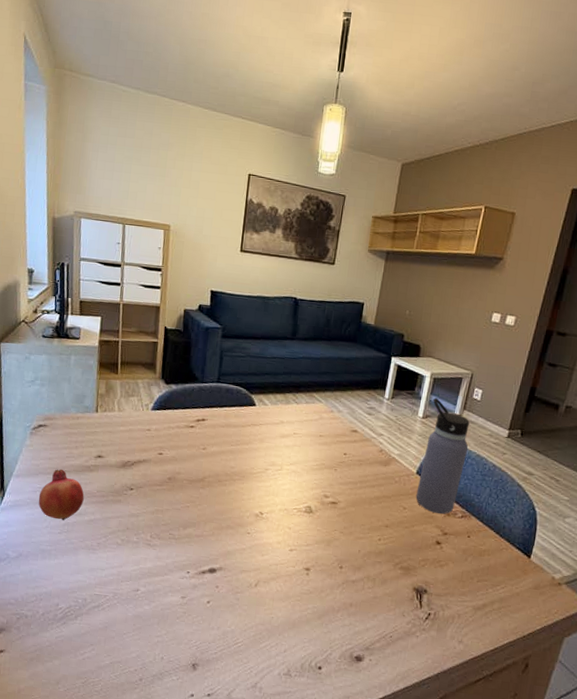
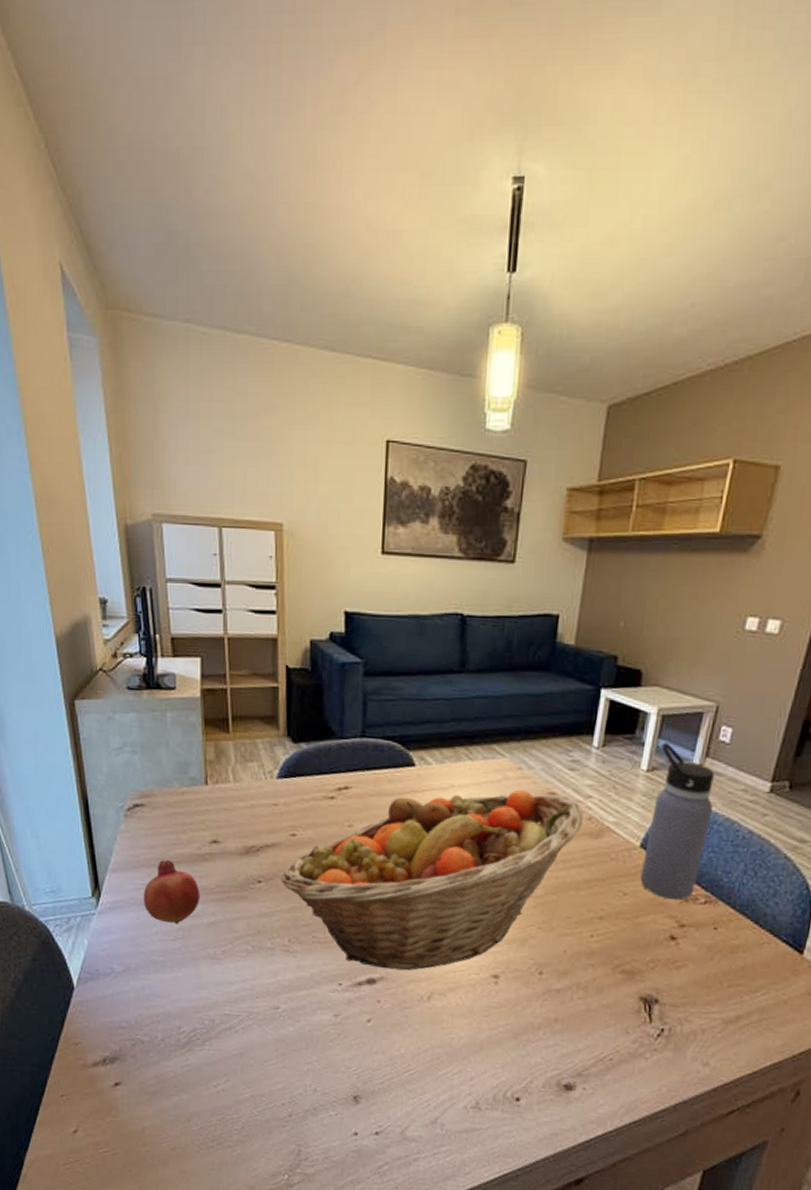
fruit basket: none [148,427,377,563] -> present [281,789,584,971]

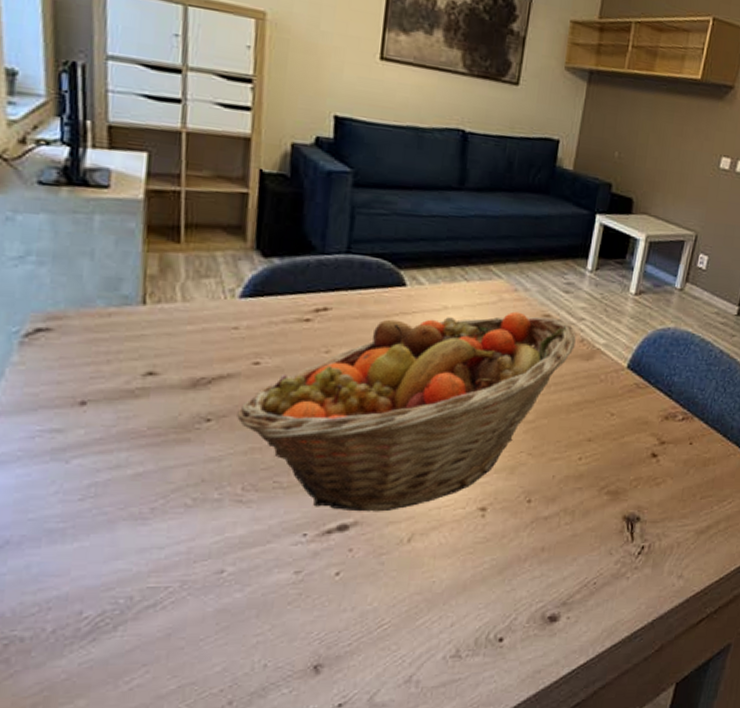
fruit: present [143,859,200,924] -> none [38,397,125,479]
water bottle: present [640,742,714,900] -> none [626,267,693,419]

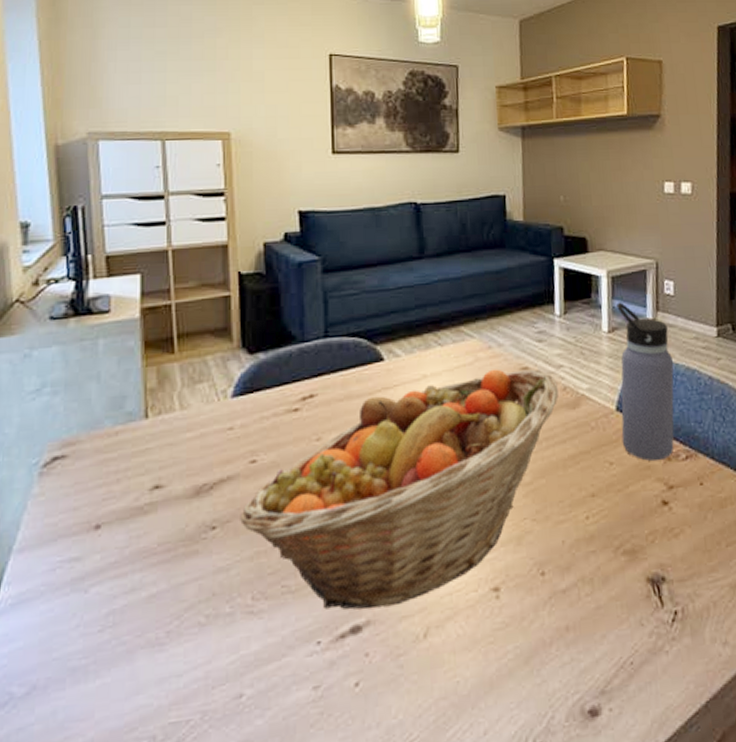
water bottle: none [626,267,693,419] -> present [616,302,674,462]

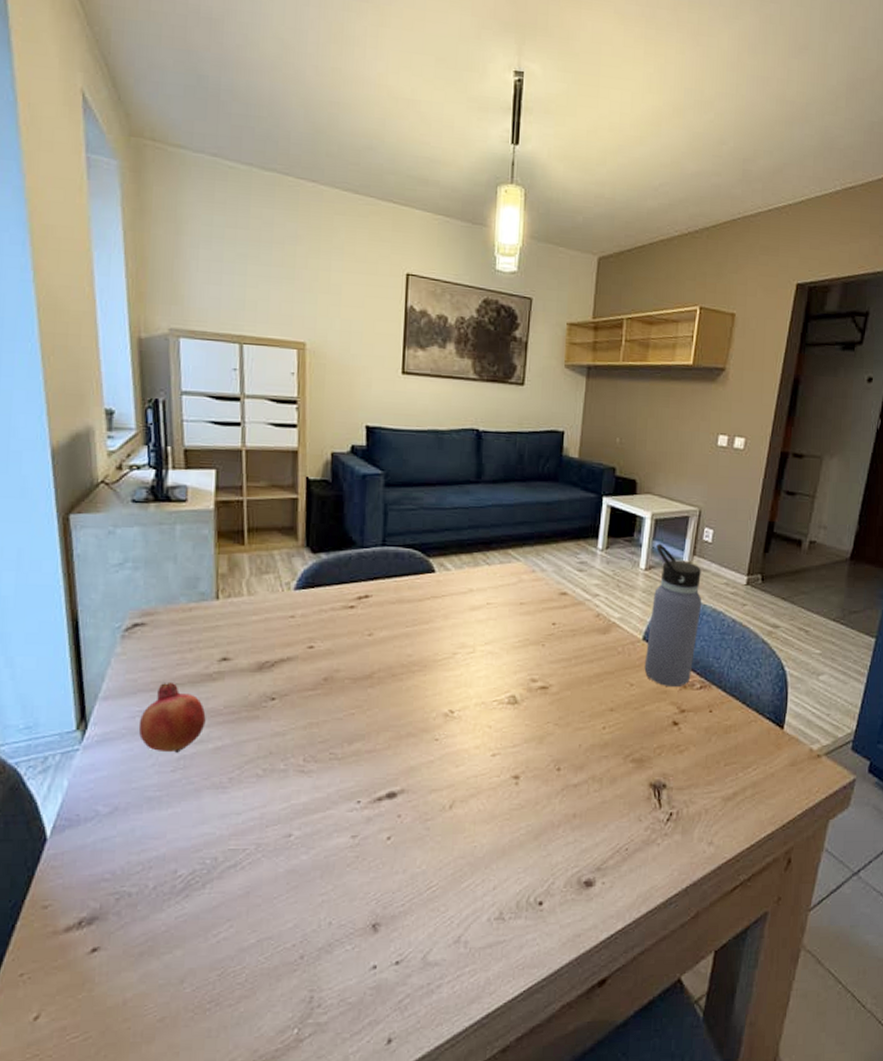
fruit: none [59,521,138,609] -> present [138,681,206,753]
fruit basket: present [240,369,559,610] -> none [297,591,592,781]

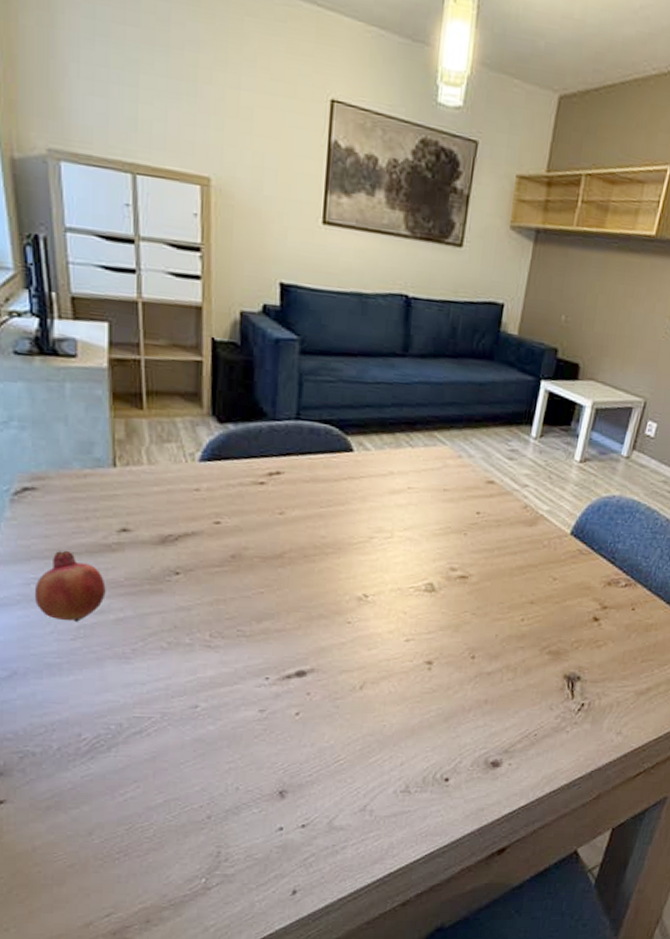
water bottle: present [644,543,702,688] -> none [569,434,639,584]

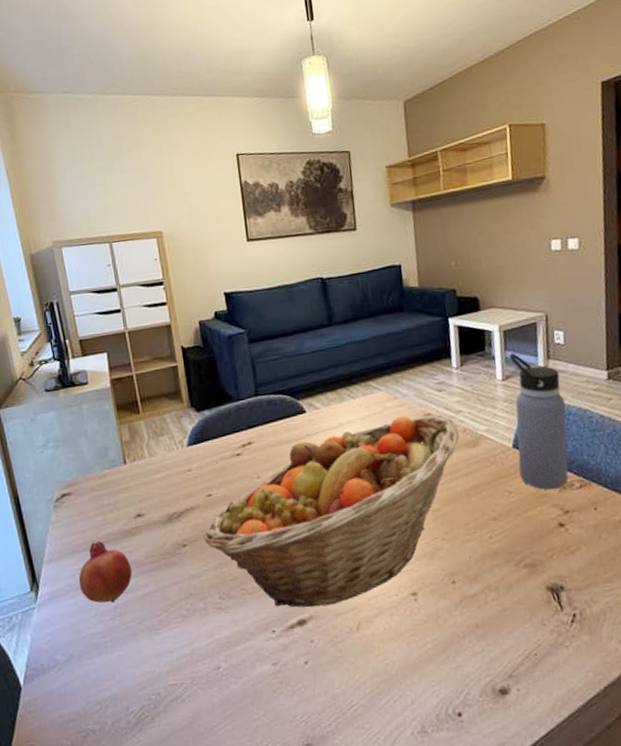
fruit basket: none [202,477,520,661] -> present [204,415,460,608]
water bottle: none [569,434,639,584] -> present [509,353,569,490]

